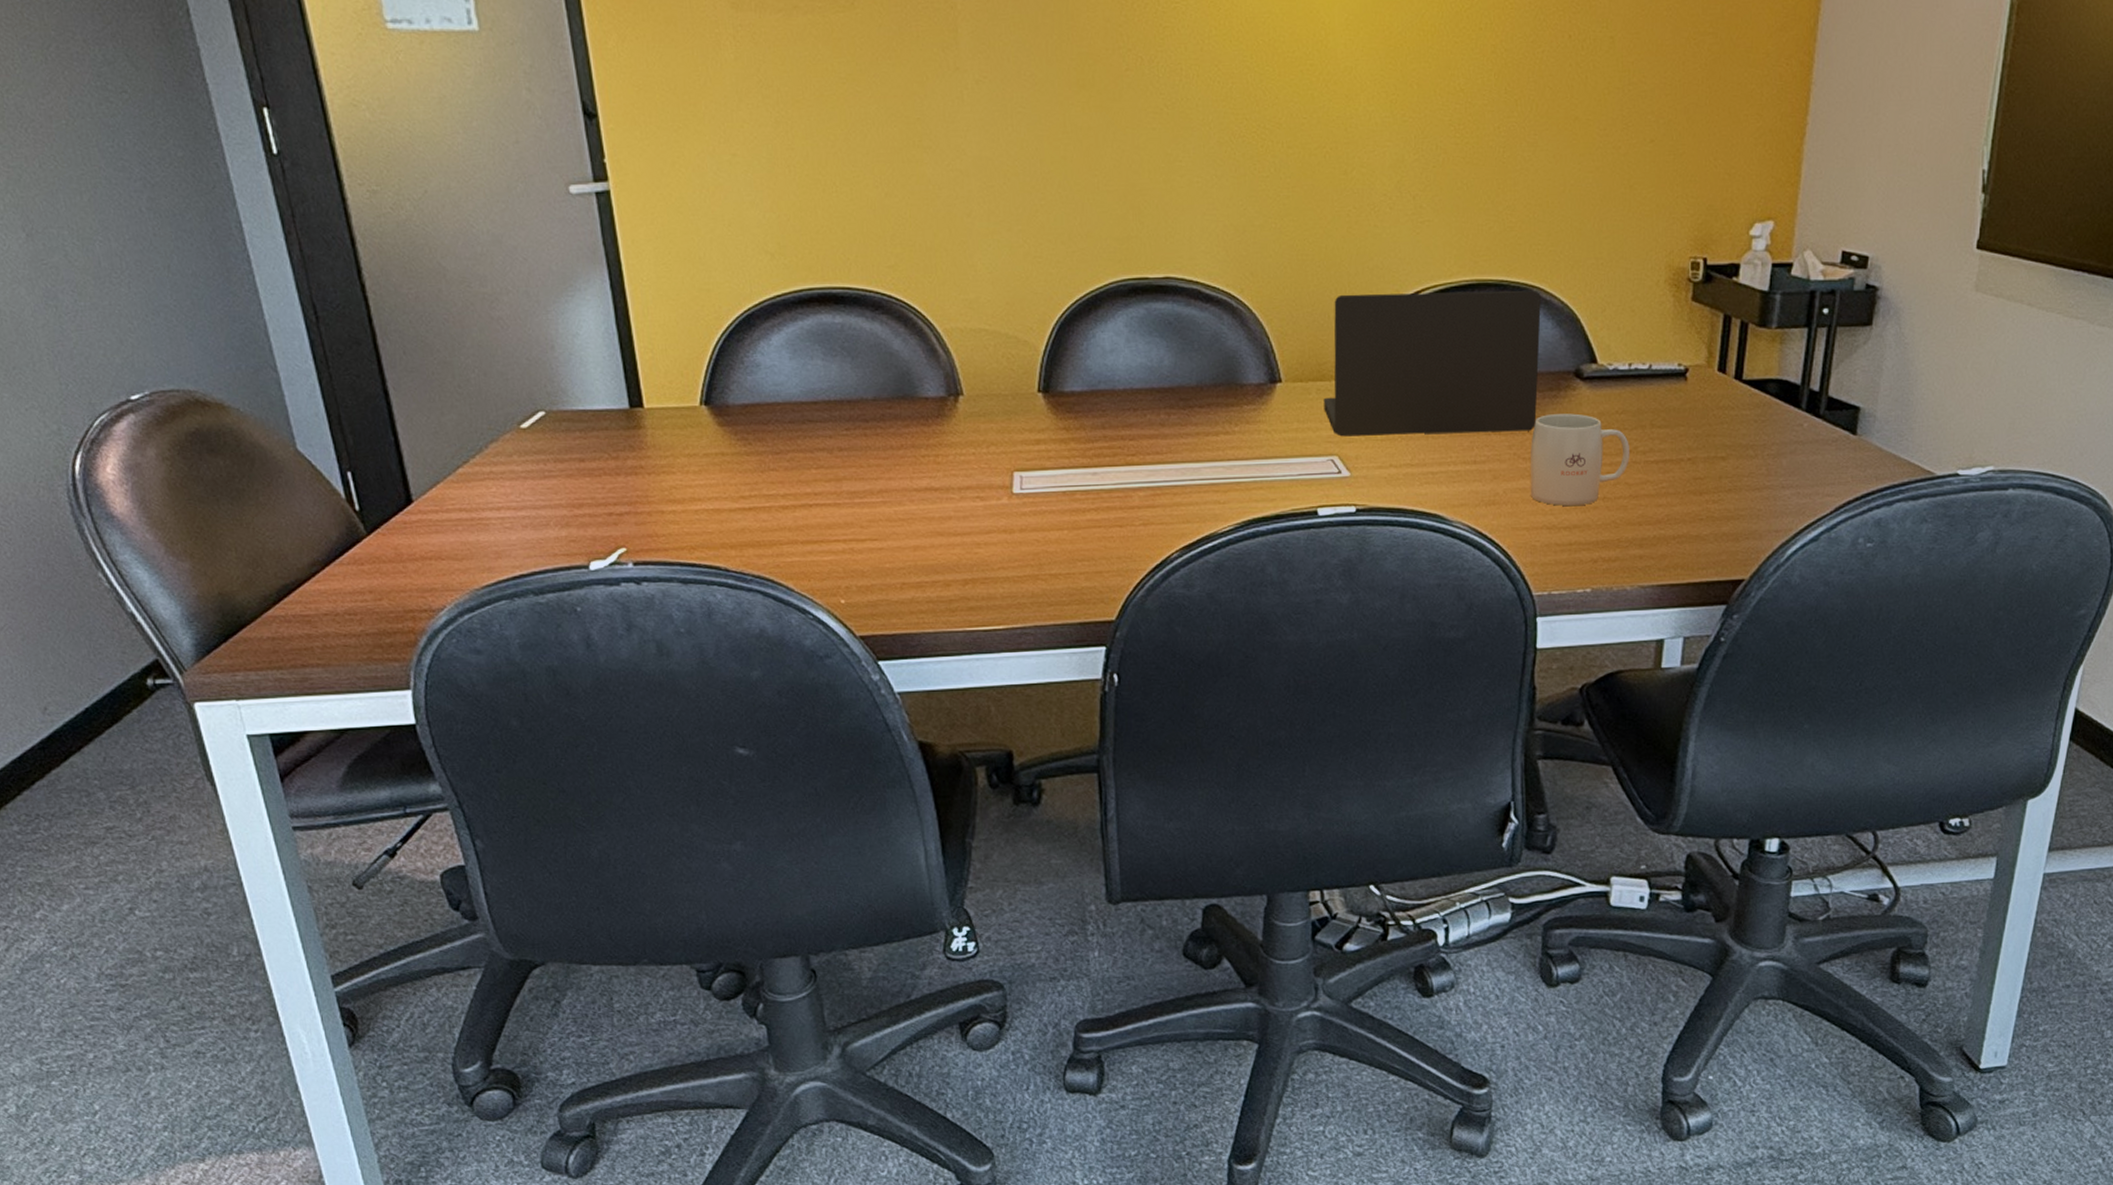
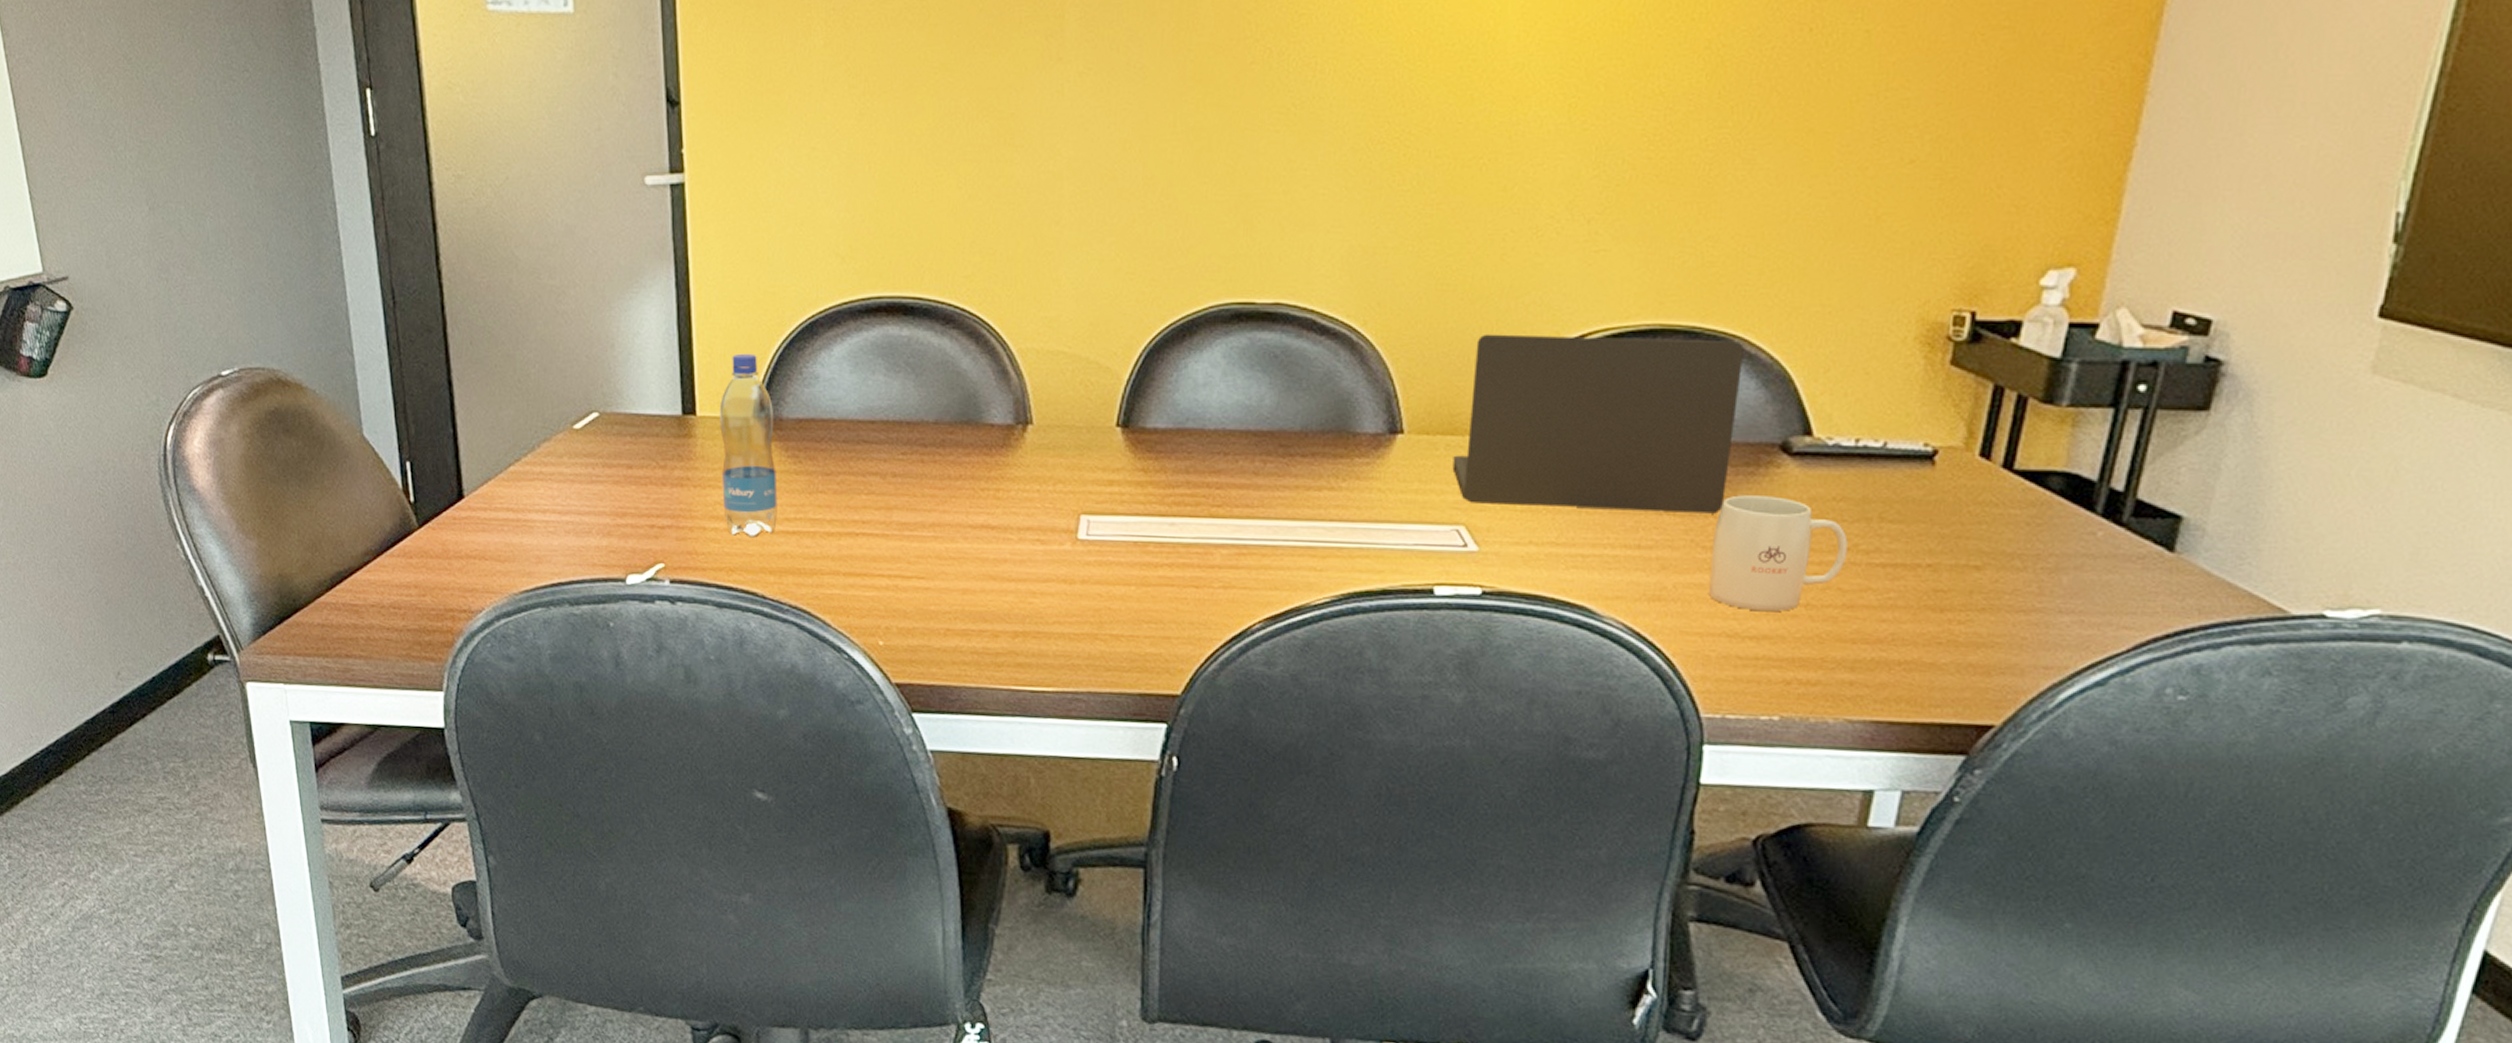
bottle: none [666,347,733,517] -> present [719,353,778,538]

